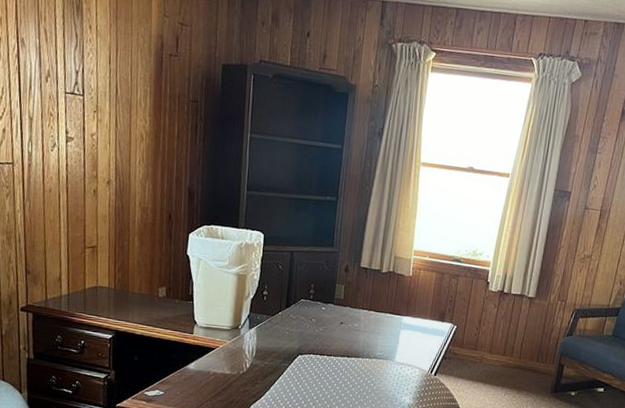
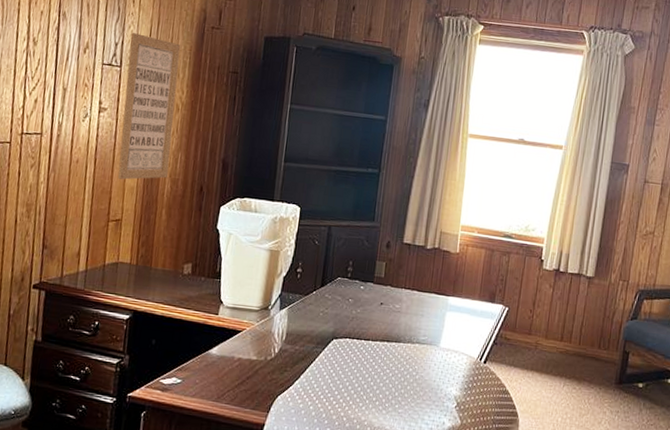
wall art: none [89,60,141,208] -> present [117,33,181,180]

